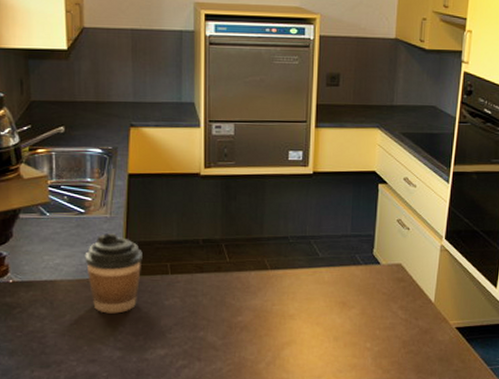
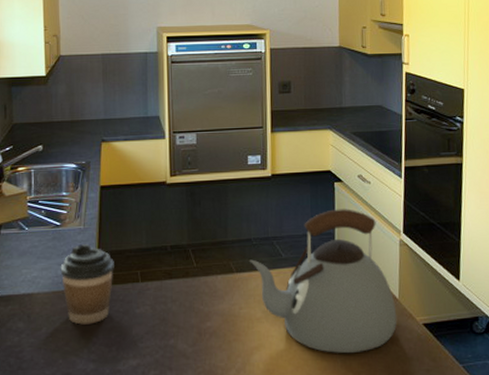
kettle: none [284,211,431,353] -> present [249,209,397,354]

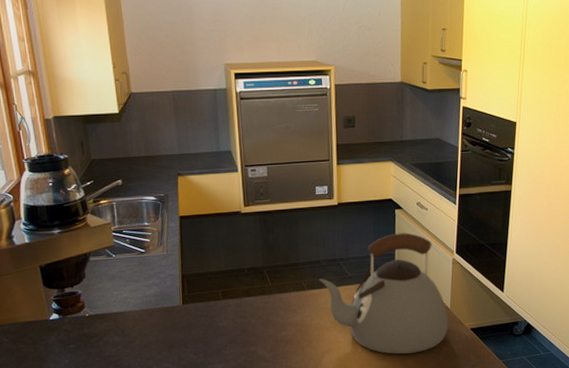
coffee cup: present [60,244,114,325] -> none [148,268,197,337]

